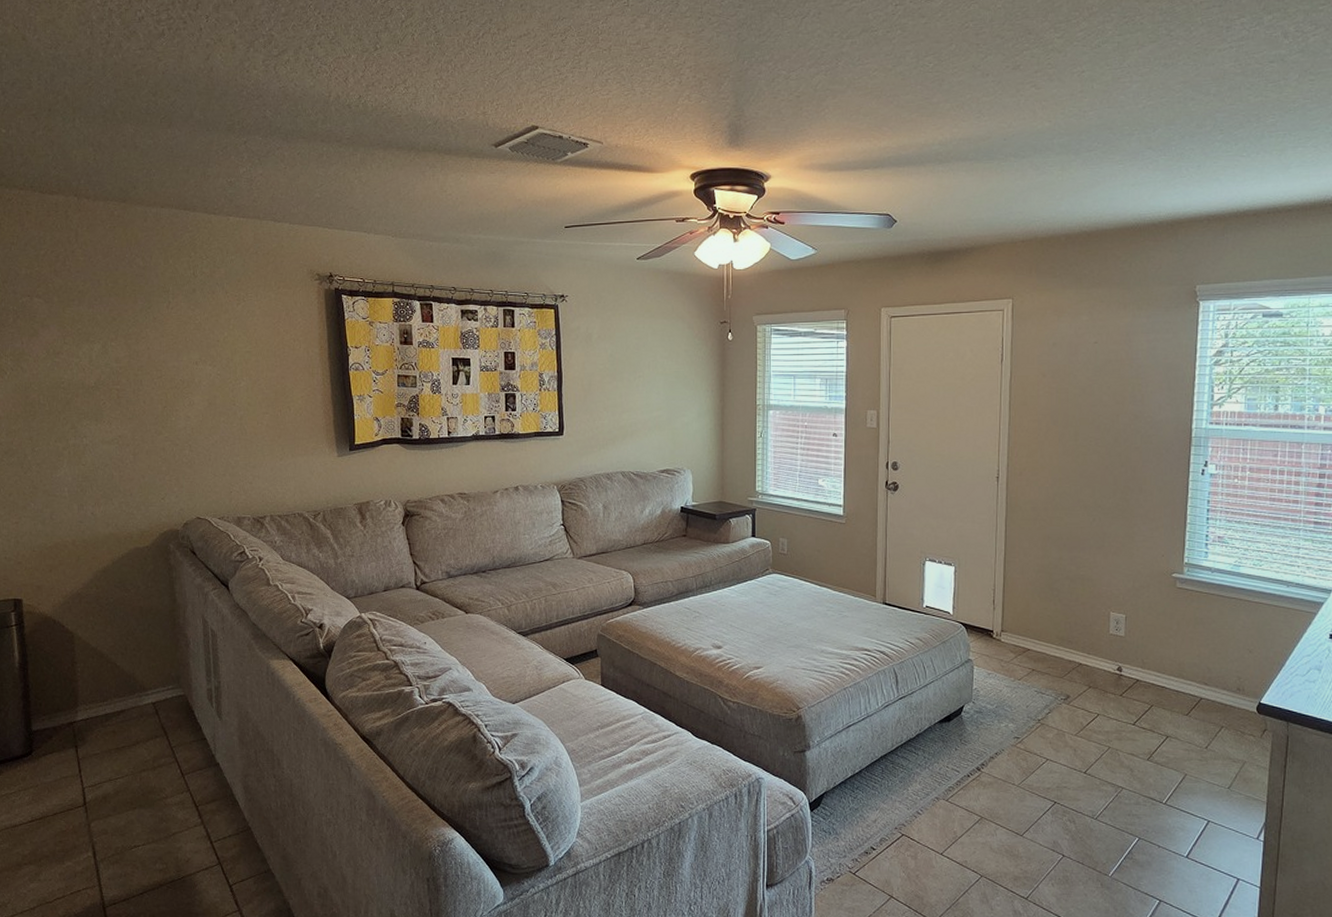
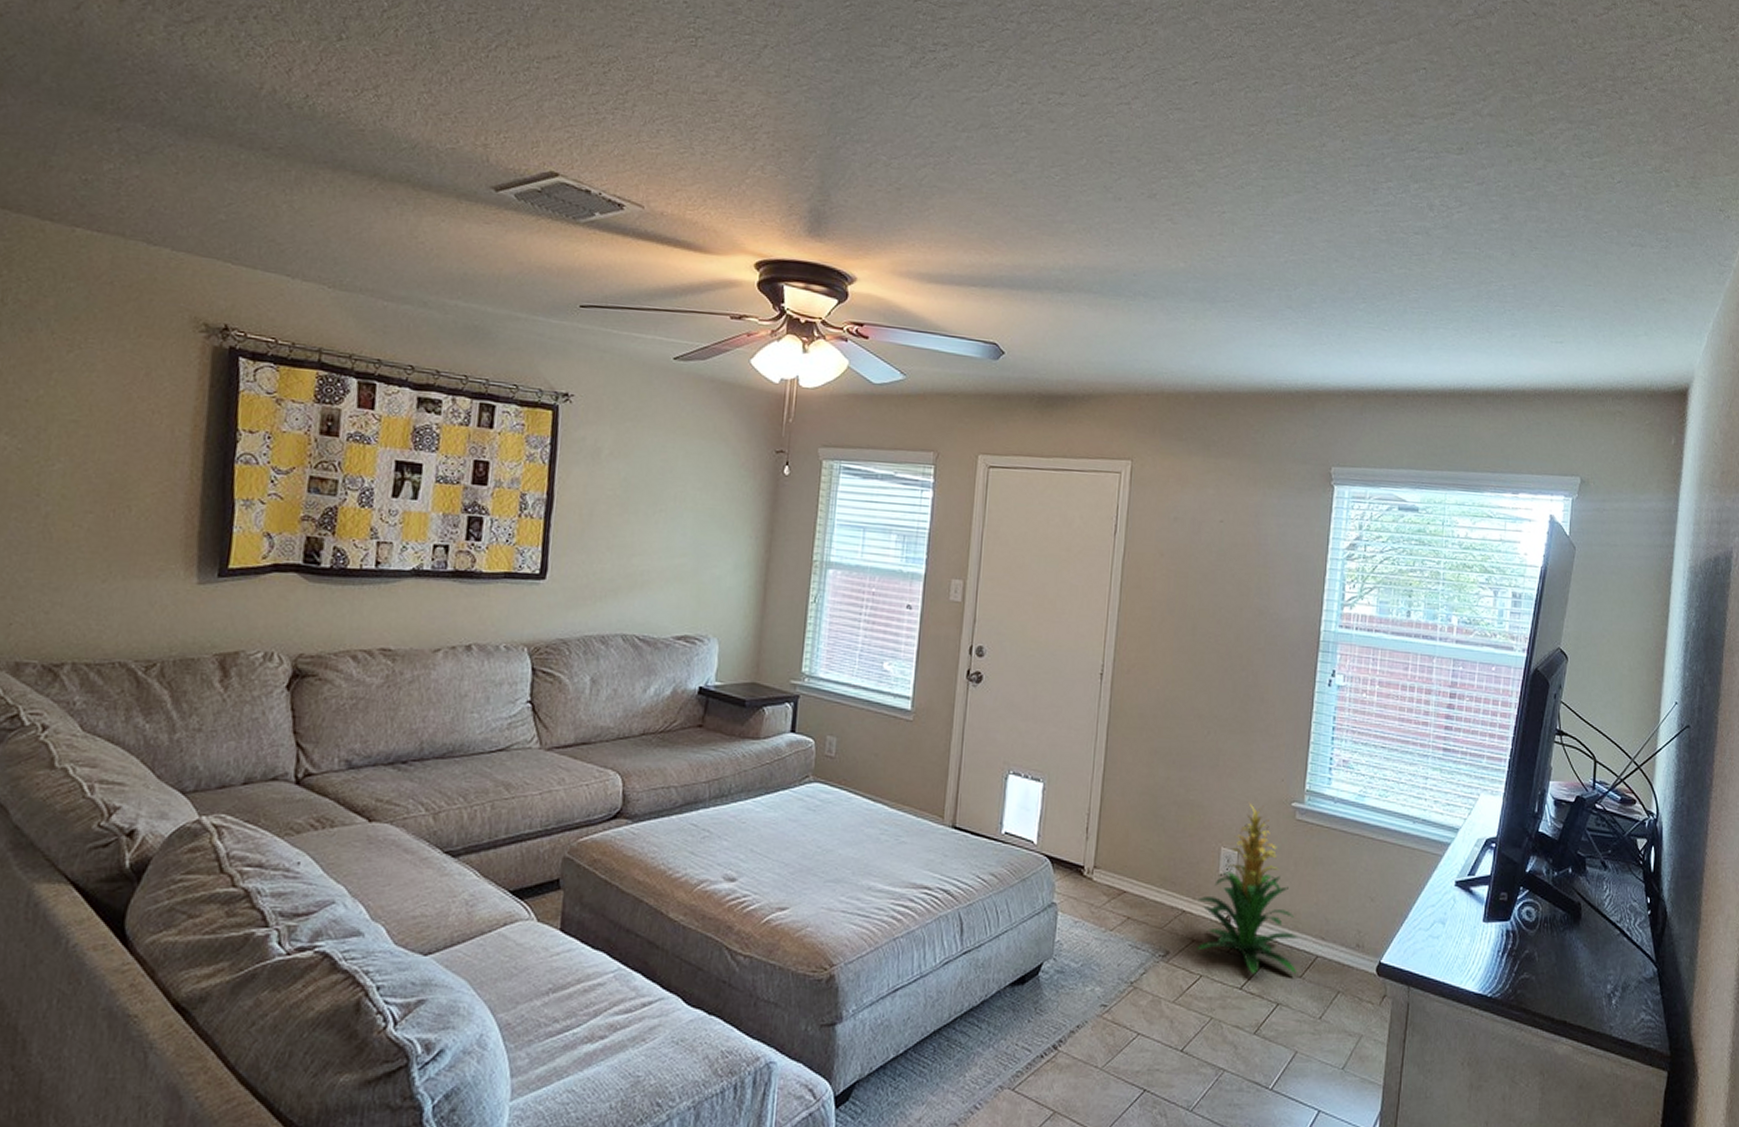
indoor plant: none [1092,576,1184,713] -> present [1197,803,1298,974]

